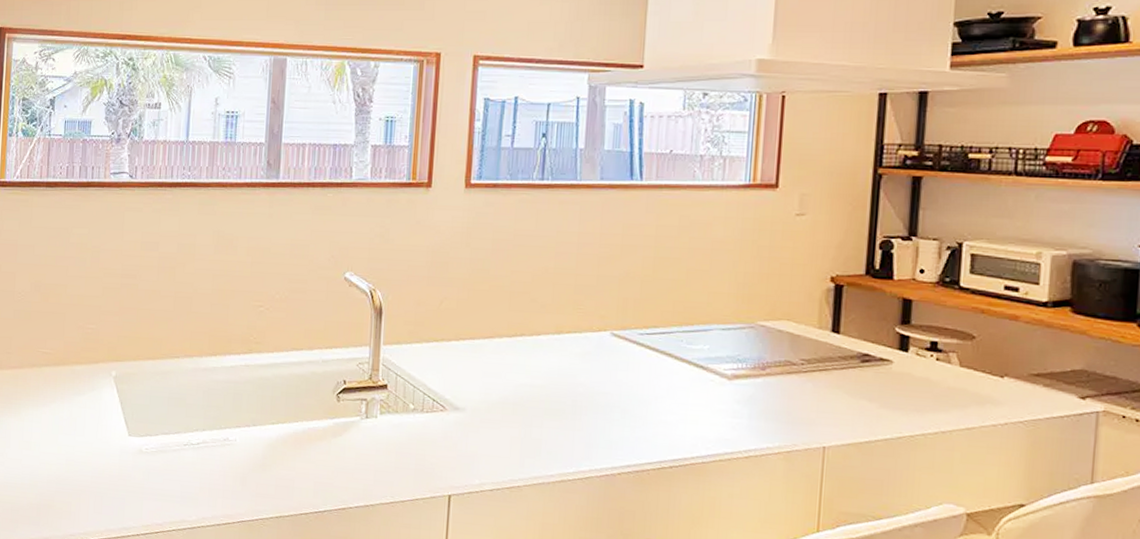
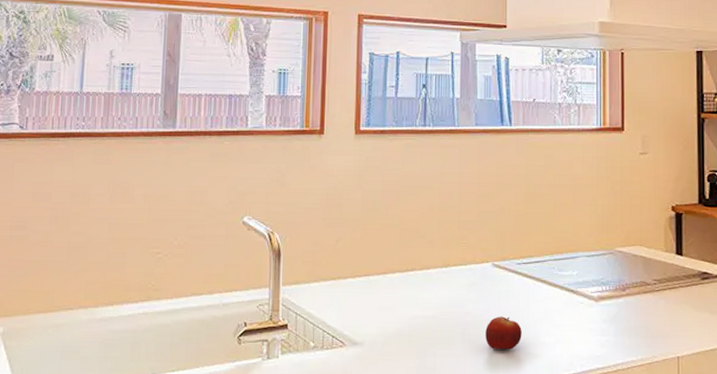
fruit: none [598,389,640,426] -> present [485,316,522,350]

